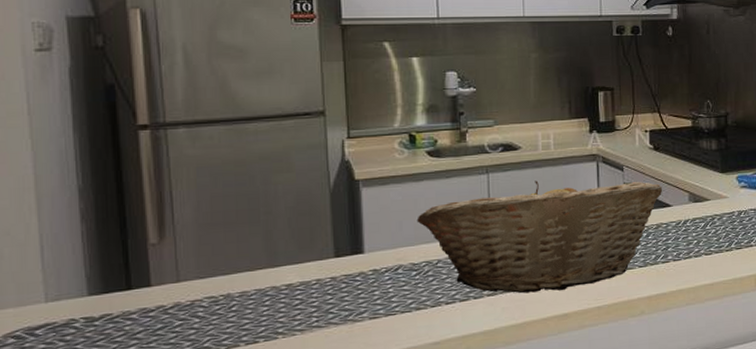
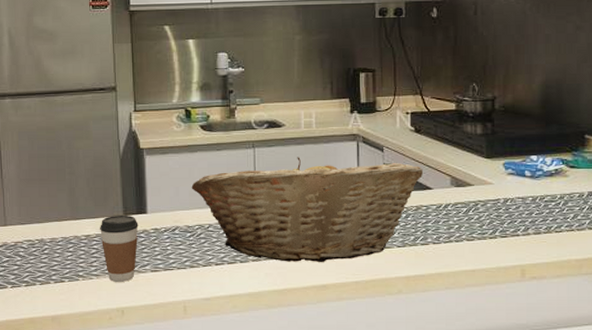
coffee cup: none [305,256,354,337] -> present [100,214,139,283]

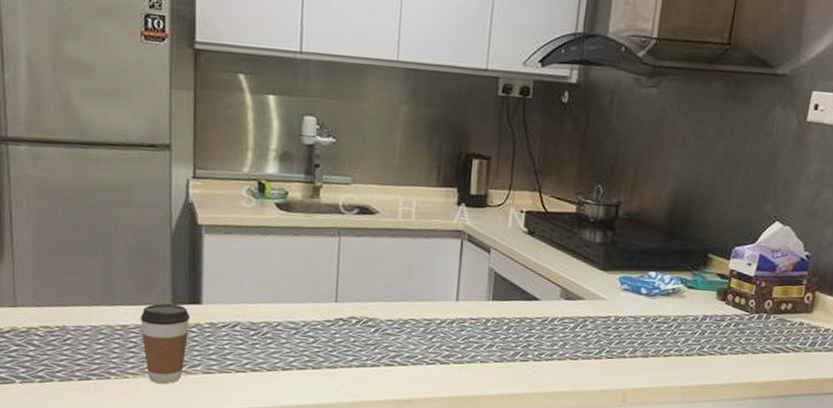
fruit basket: present [191,157,424,262] -> none [259,251,532,374]

